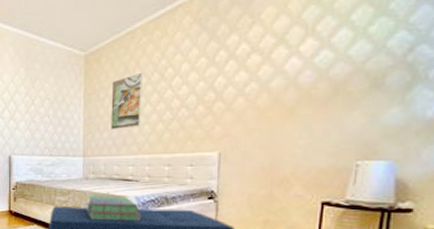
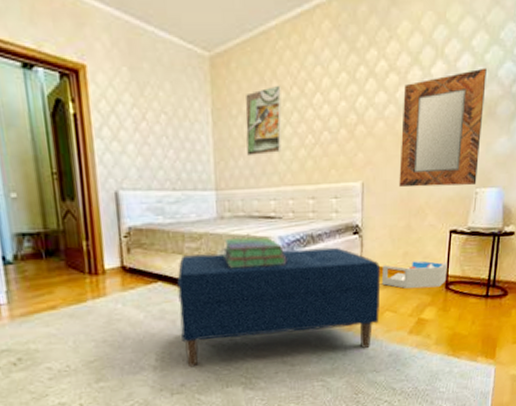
home mirror: none [260,39,371,158] -> present [399,67,487,188]

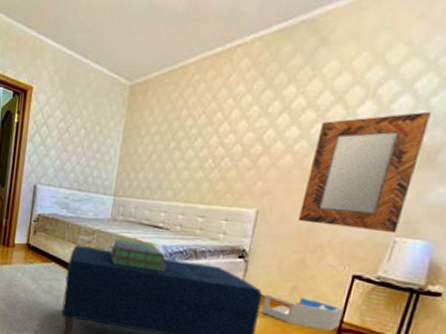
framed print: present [245,85,282,155] -> none [148,113,190,172]

